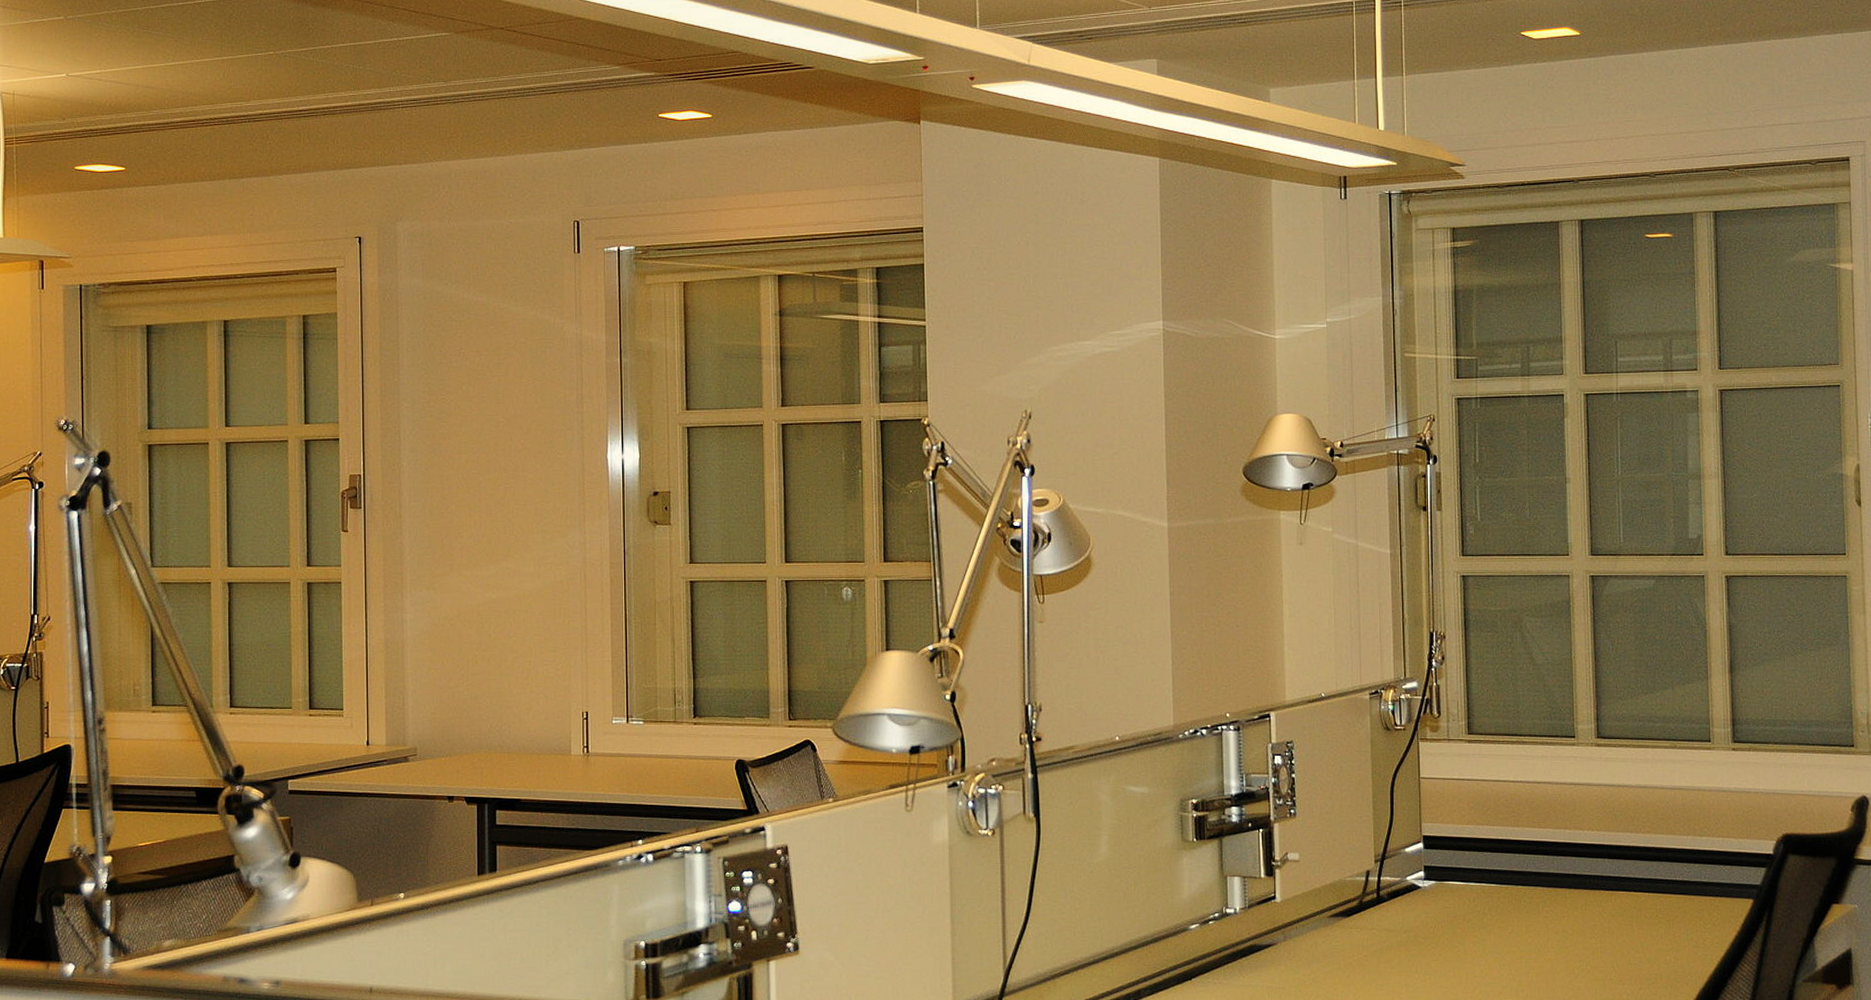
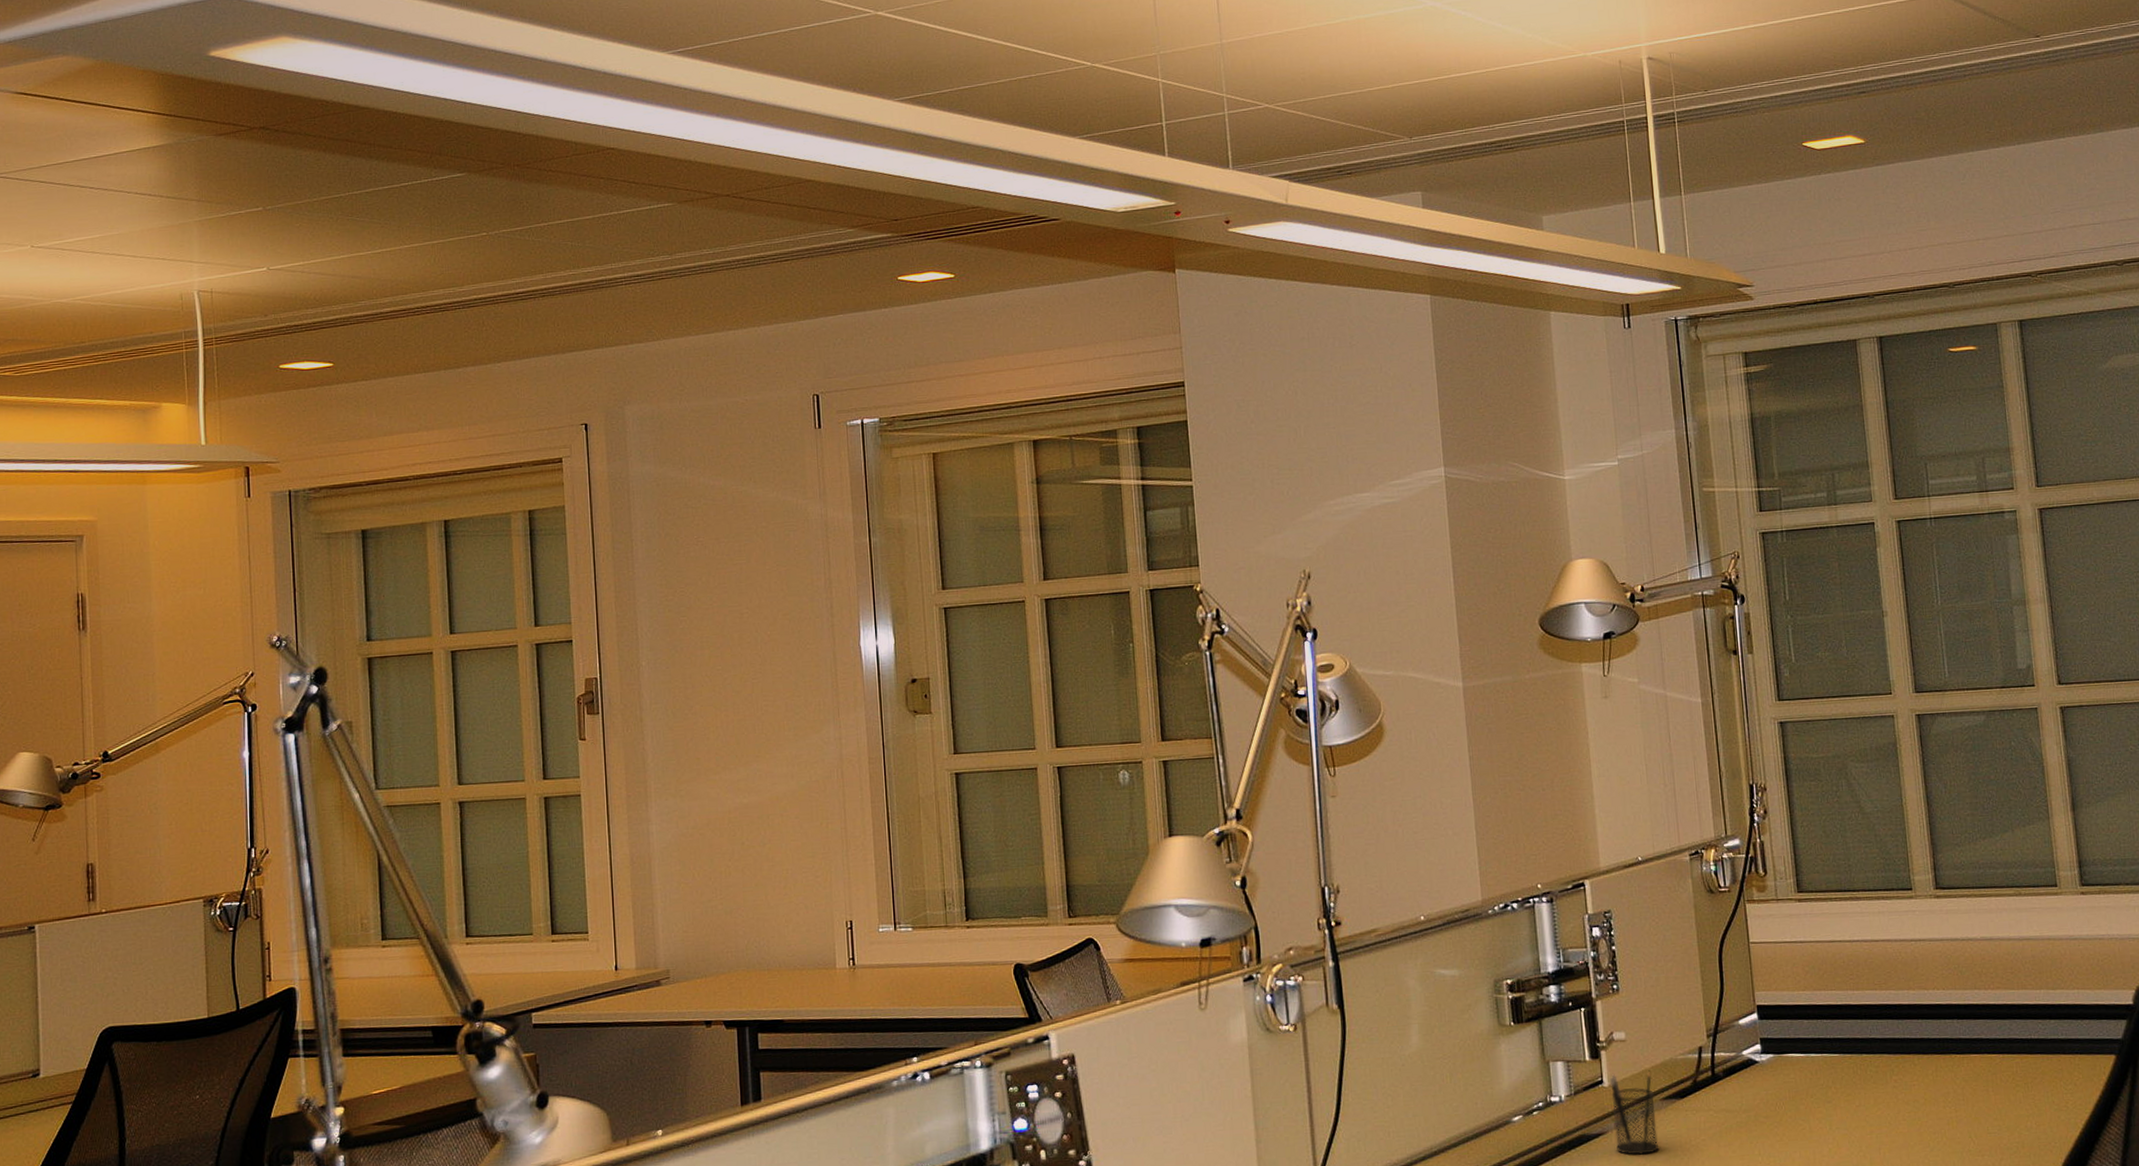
pencil holder: none [1281,889,1324,966] -> present [1609,1070,1659,1155]

